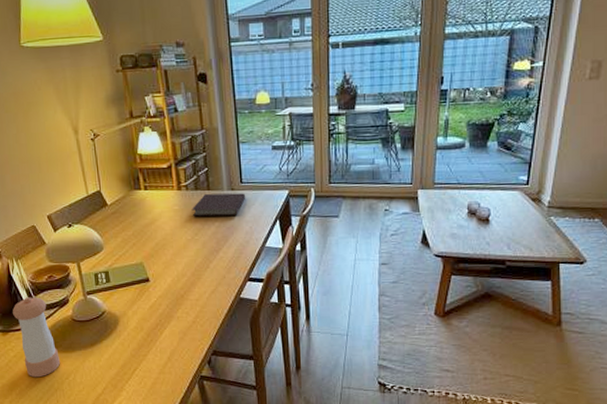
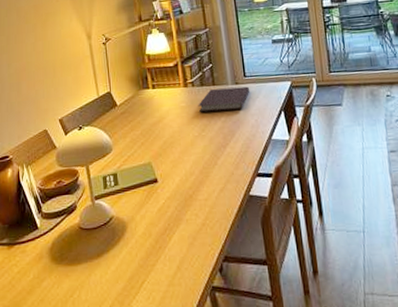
pepper shaker: present [13,297,60,378] -> none [20,204,65,297]

